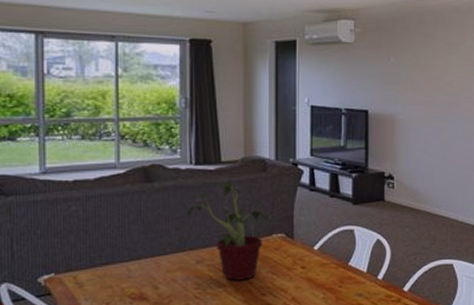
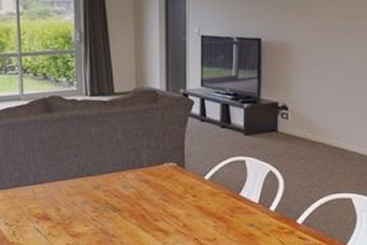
potted plant: present [187,181,267,281] -> none [84,112,159,206]

